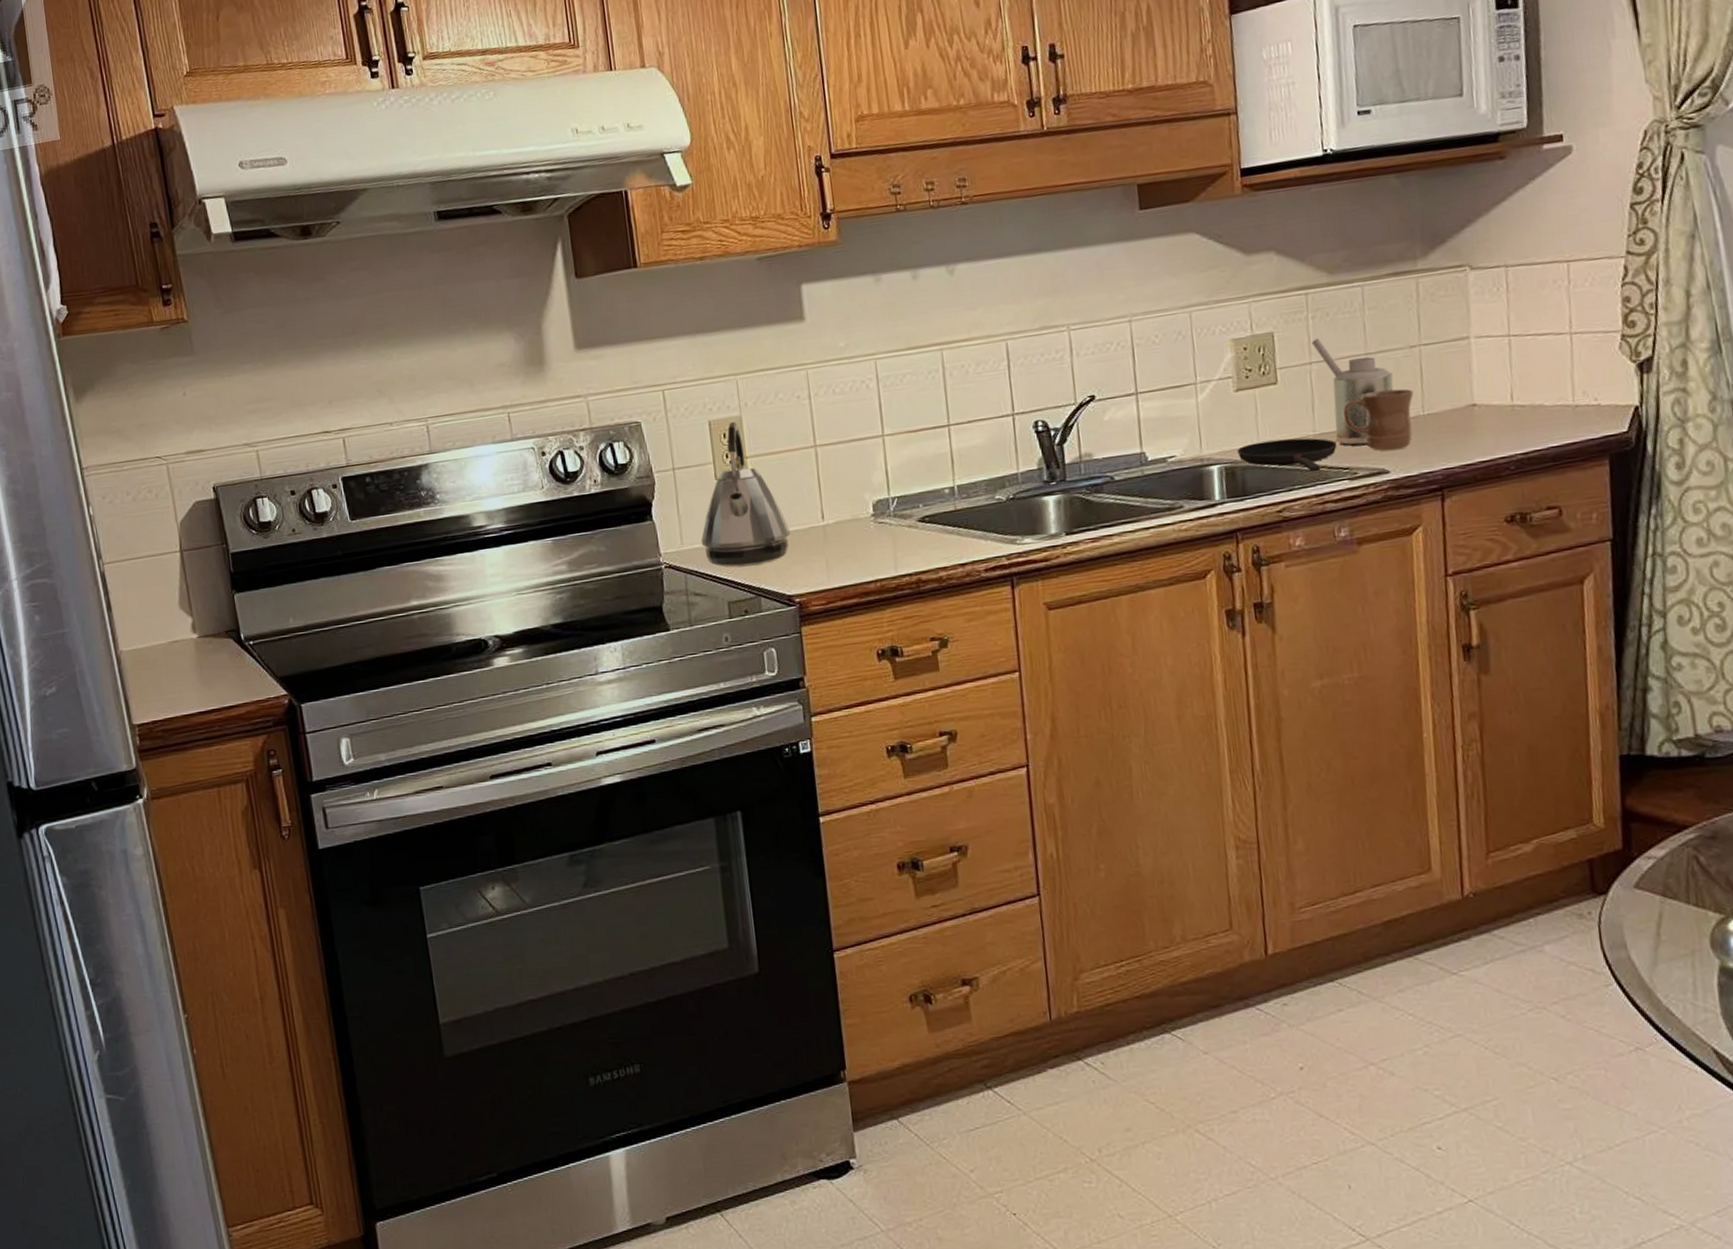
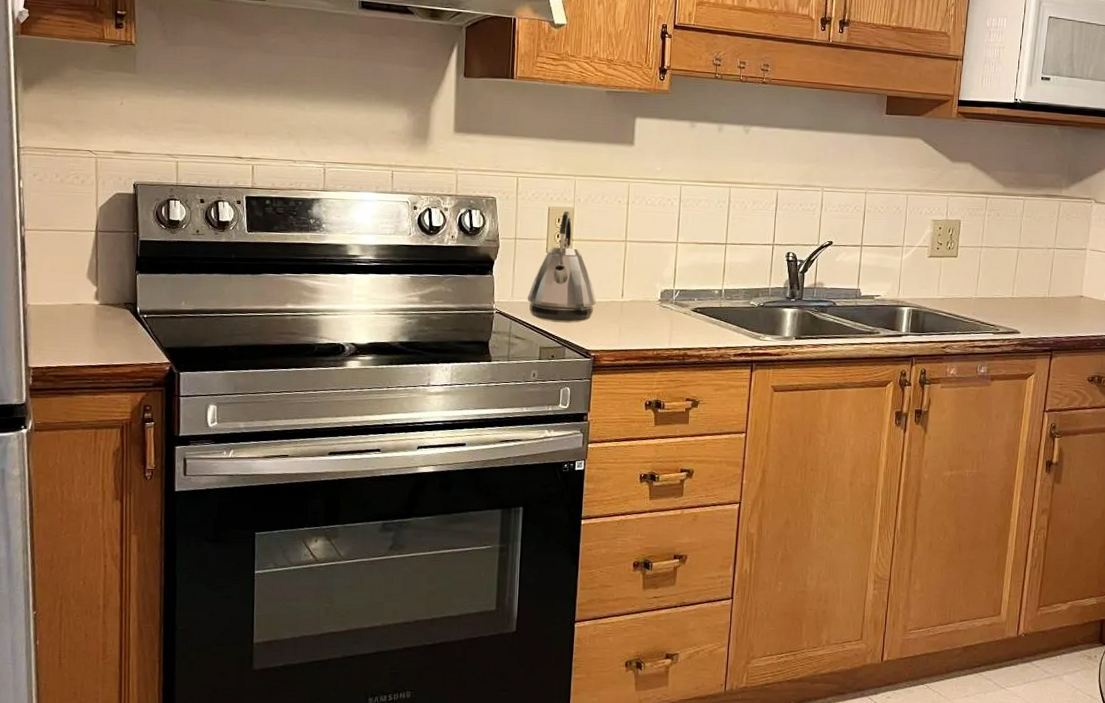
frying pan: present [1236,438,1337,473] -> none [922,296,989,324]
soap dispenser: present [1312,339,1394,446] -> none [985,231,1033,311]
mug: present [1342,388,1414,452] -> none [996,274,1045,319]

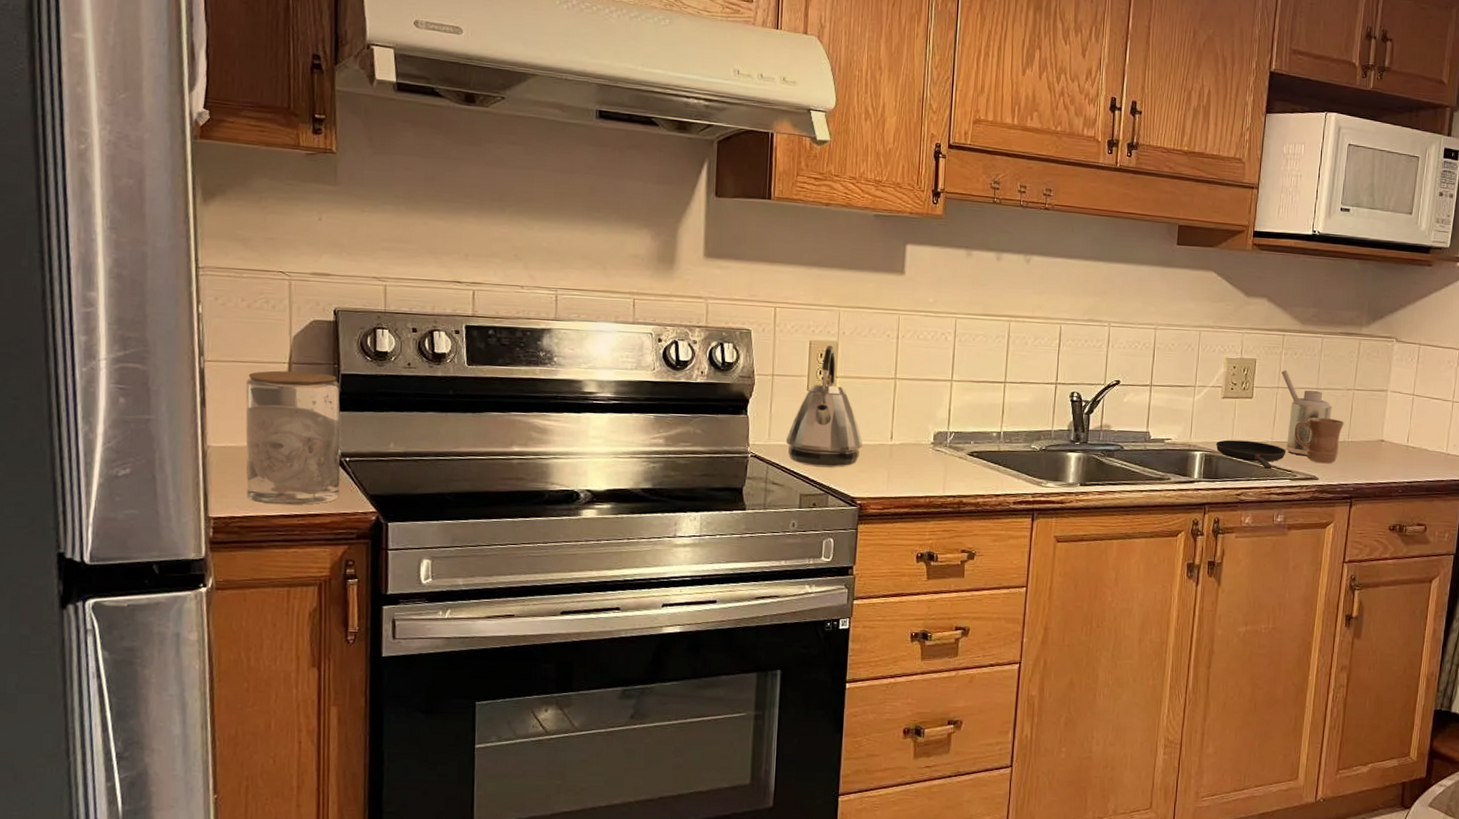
jar: none [59,238,139,357] -> present [245,370,341,506]
frying pan: none [922,296,989,324] -> present [1215,440,1286,470]
soap dispenser: none [985,231,1033,311] -> present [1282,370,1332,456]
mug: none [996,274,1045,319] -> present [1294,417,1344,464]

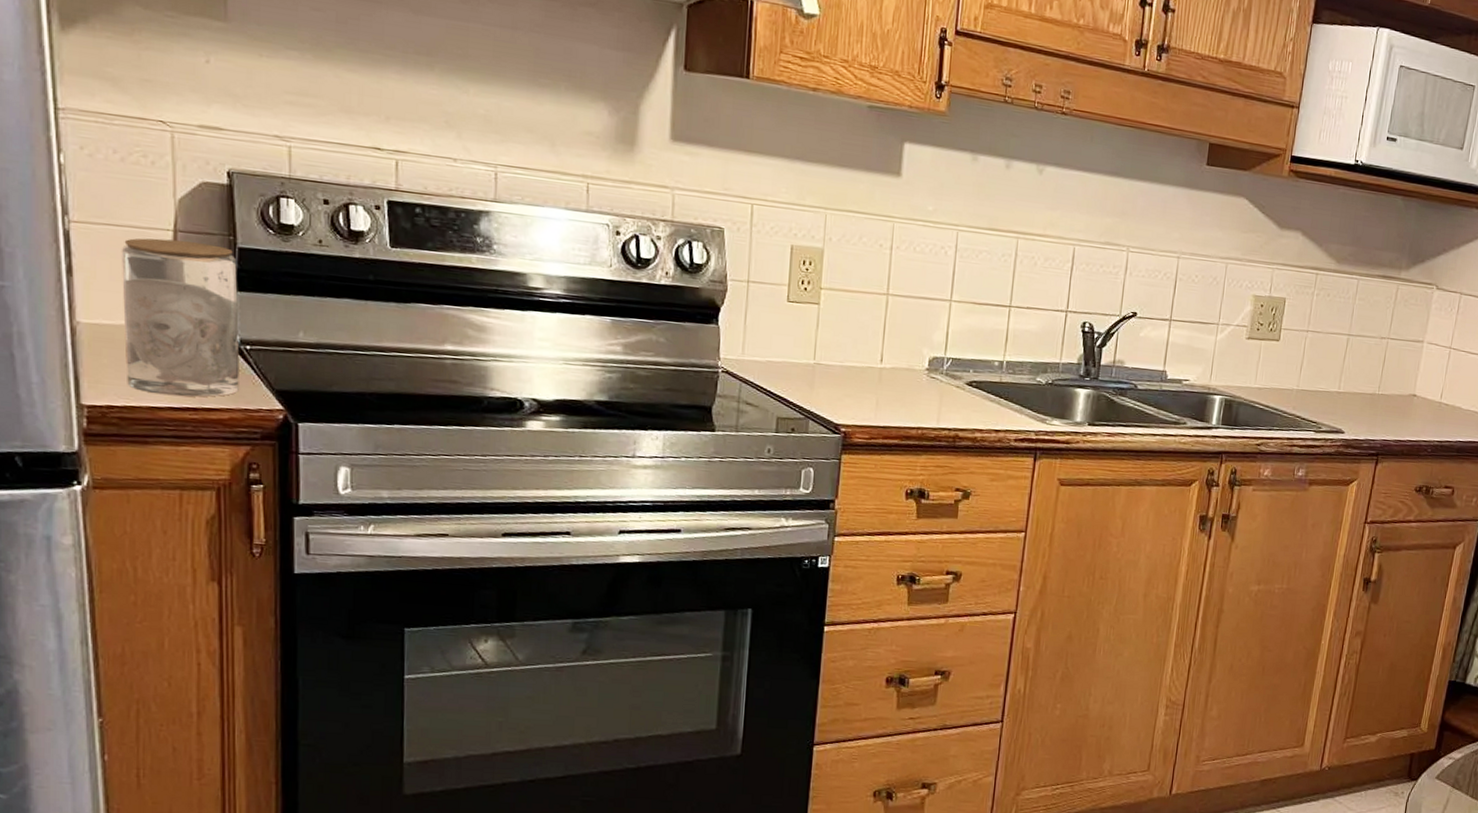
kettle: present [785,345,863,468] -> none [761,251,849,391]
frying pan: present [1215,440,1286,470] -> none [1237,384,1312,420]
soap dispenser: present [1282,370,1332,456] -> none [1312,312,1364,408]
mug: present [1294,417,1344,464] -> none [1321,365,1376,418]

